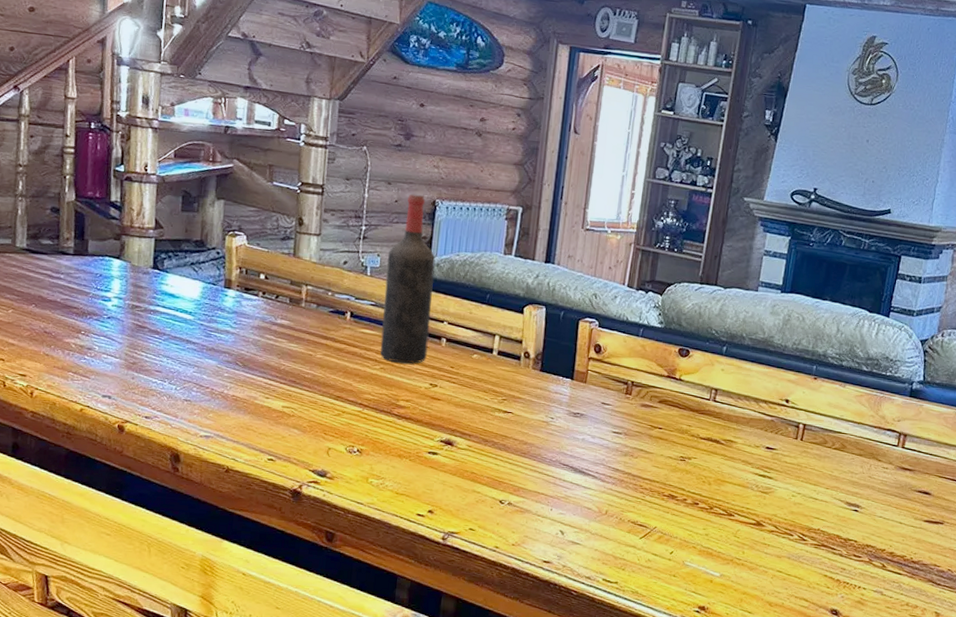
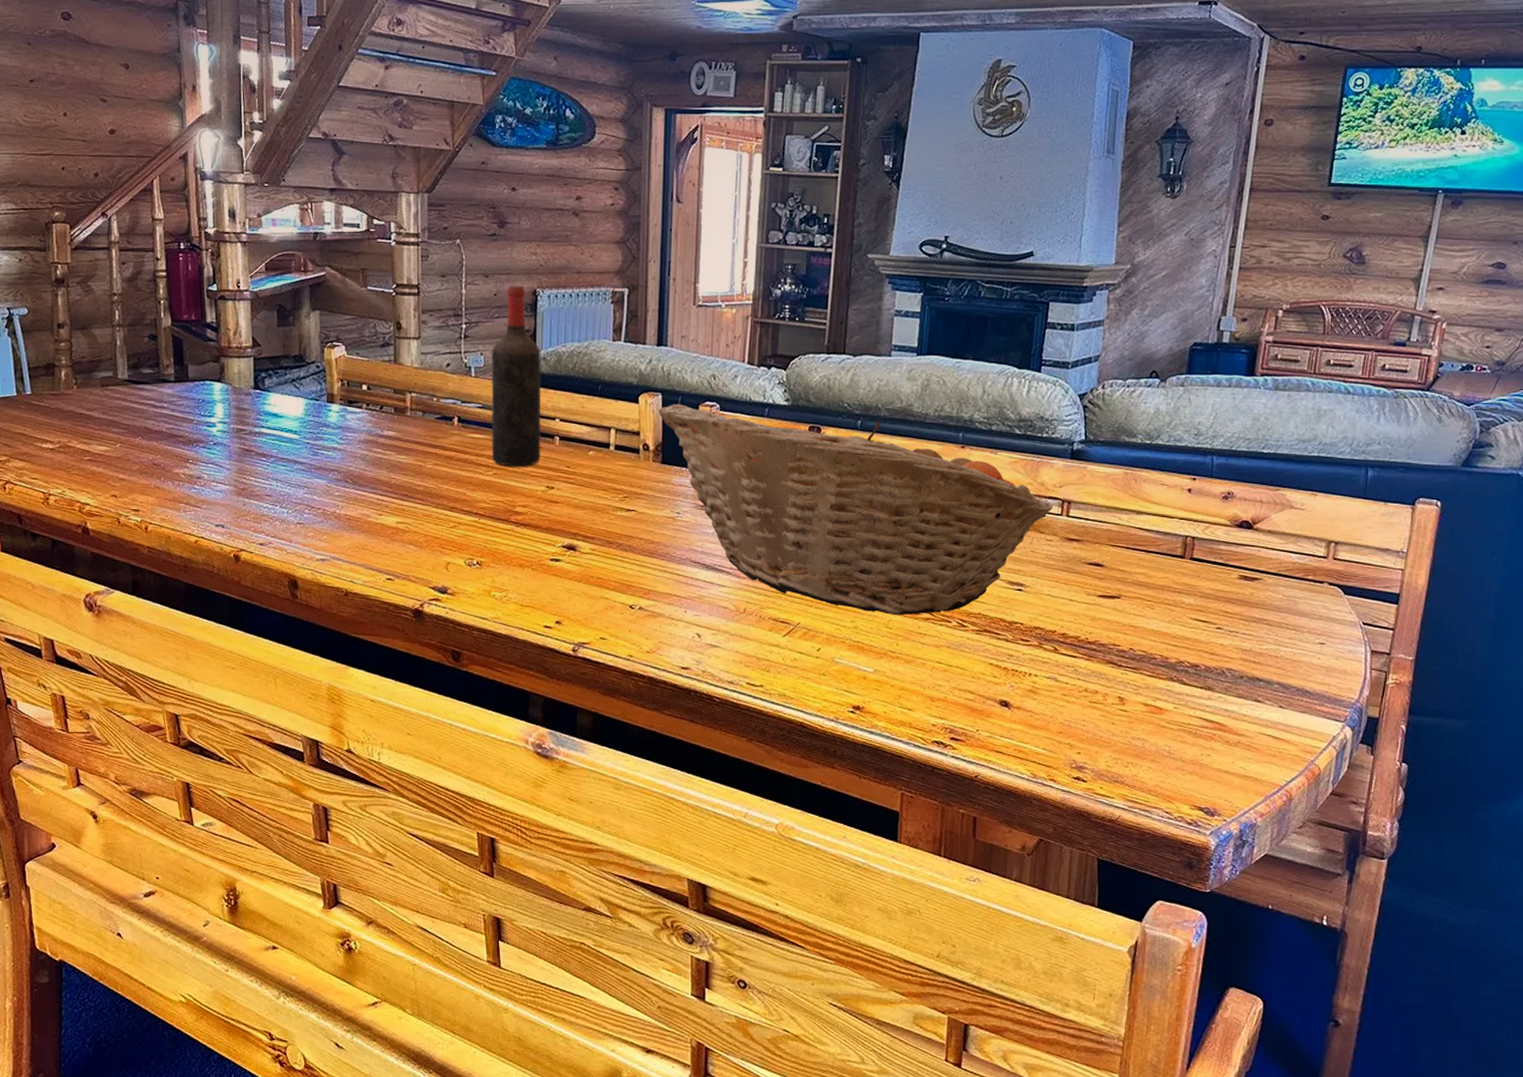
fruit basket: none [541,317,891,527] -> present [658,404,1053,616]

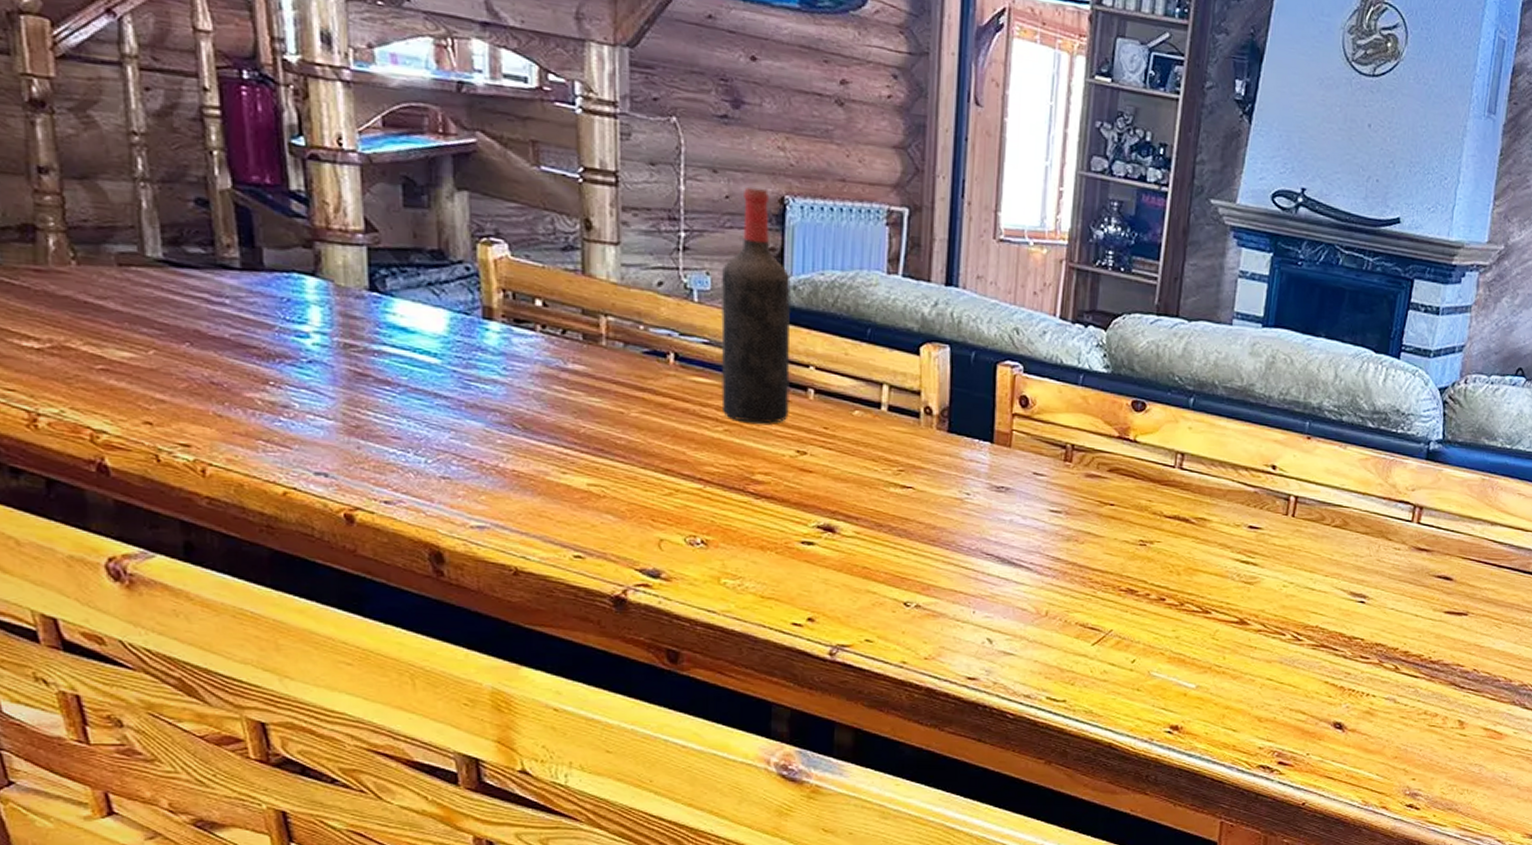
fruit basket: present [658,404,1053,616] -> none [945,360,1404,626]

